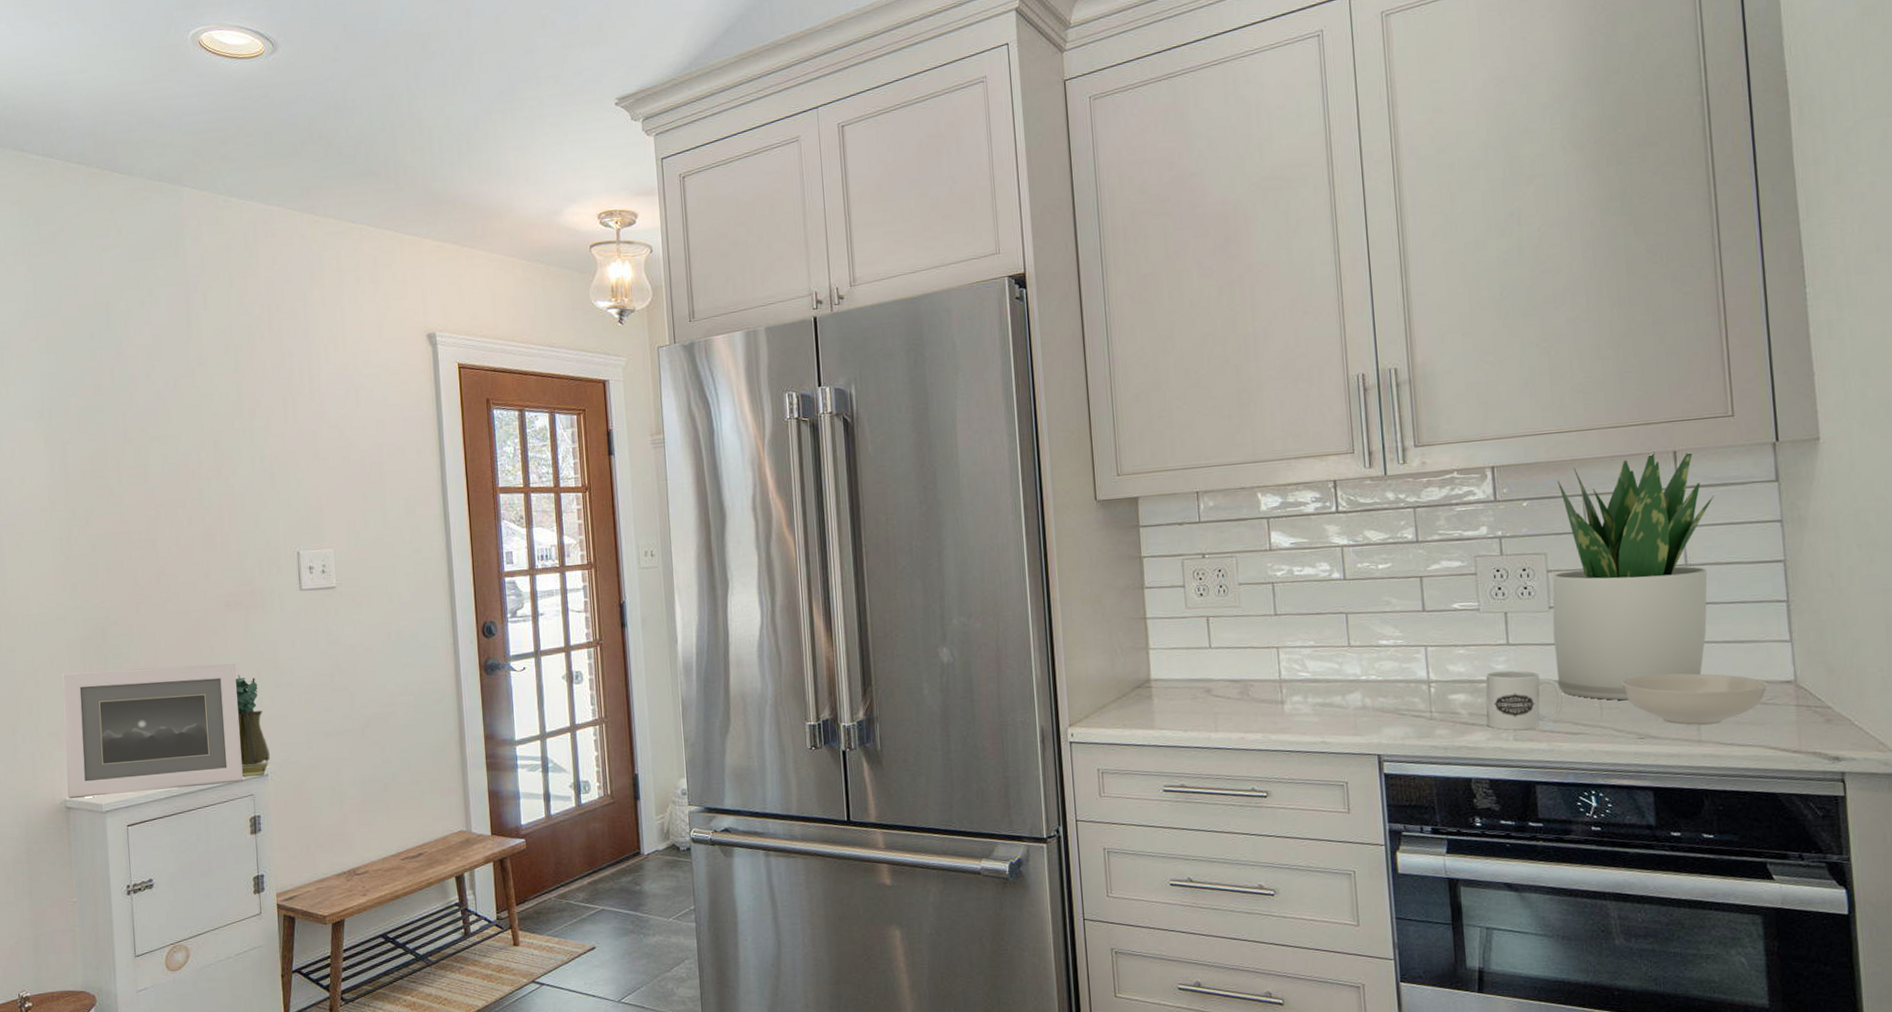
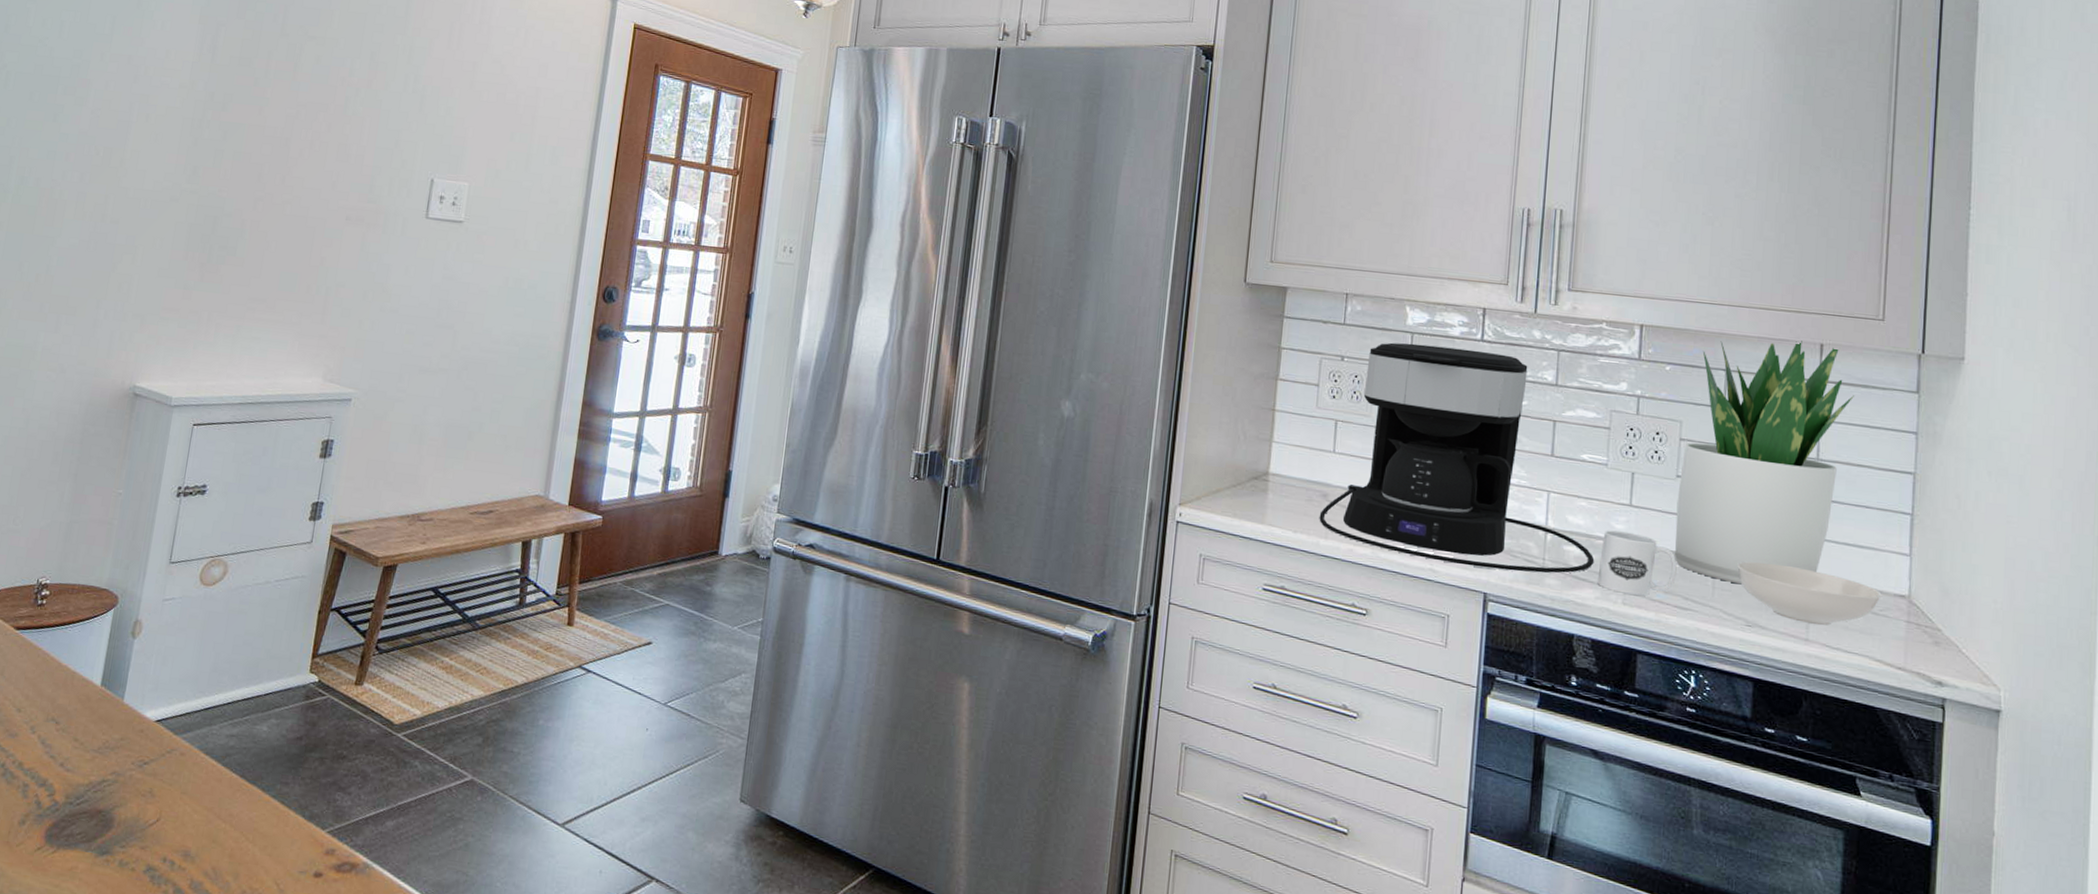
picture frame: present [62,664,243,799] -> none [138,256,342,402]
vase: present [235,675,271,778] -> none [324,292,361,399]
coffee maker: none [1206,521,1481,733] -> present [1319,342,1595,574]

